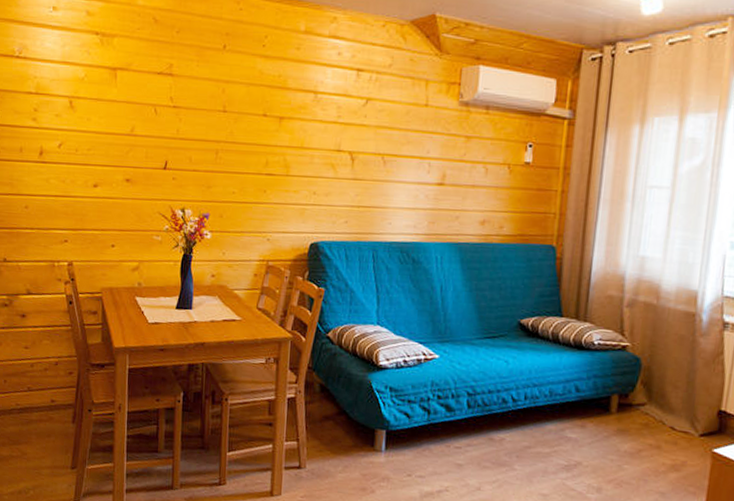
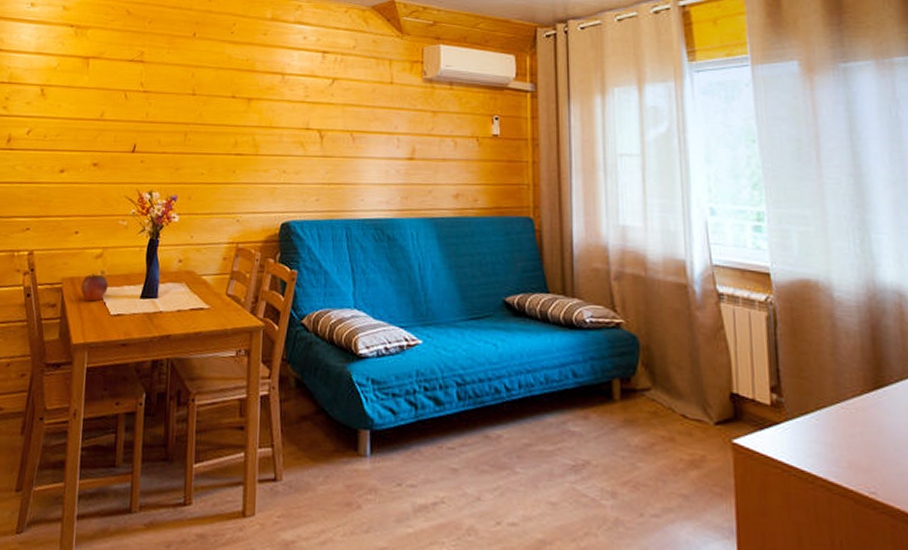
fruit: none [120,285,145,310] -> present [81,273,109,302]

